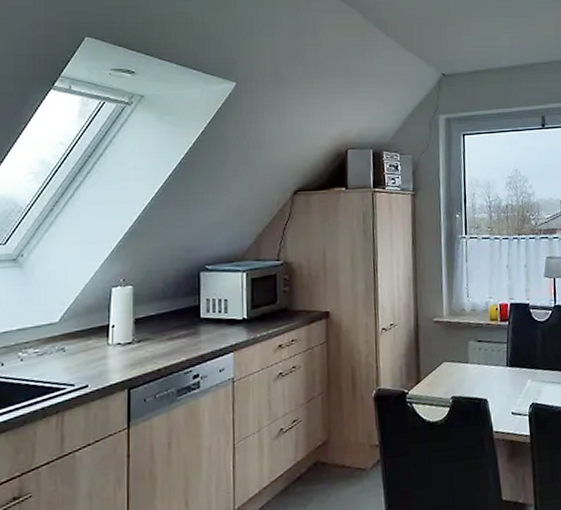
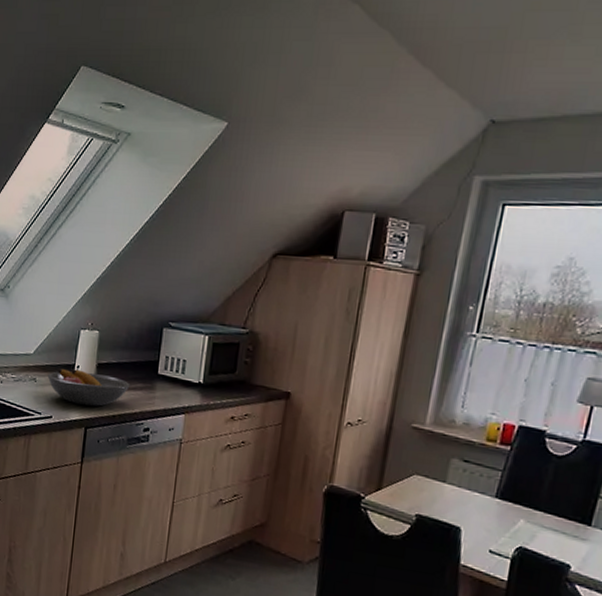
fruit bowl: none [78,329,173,366] -> present [47,368,130,406]

